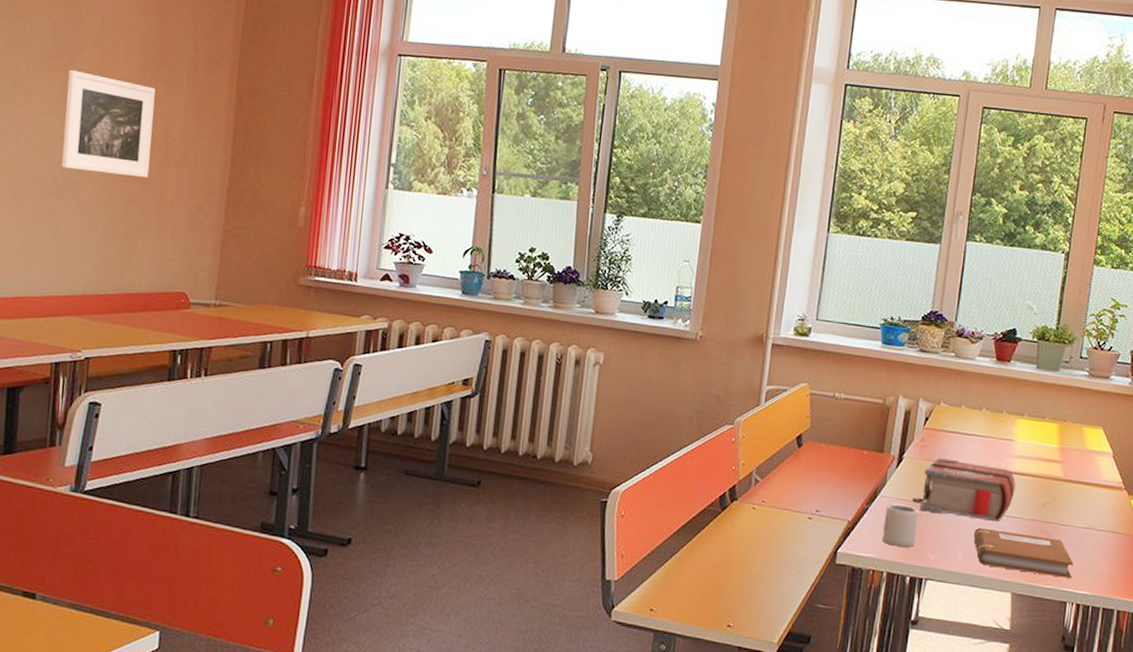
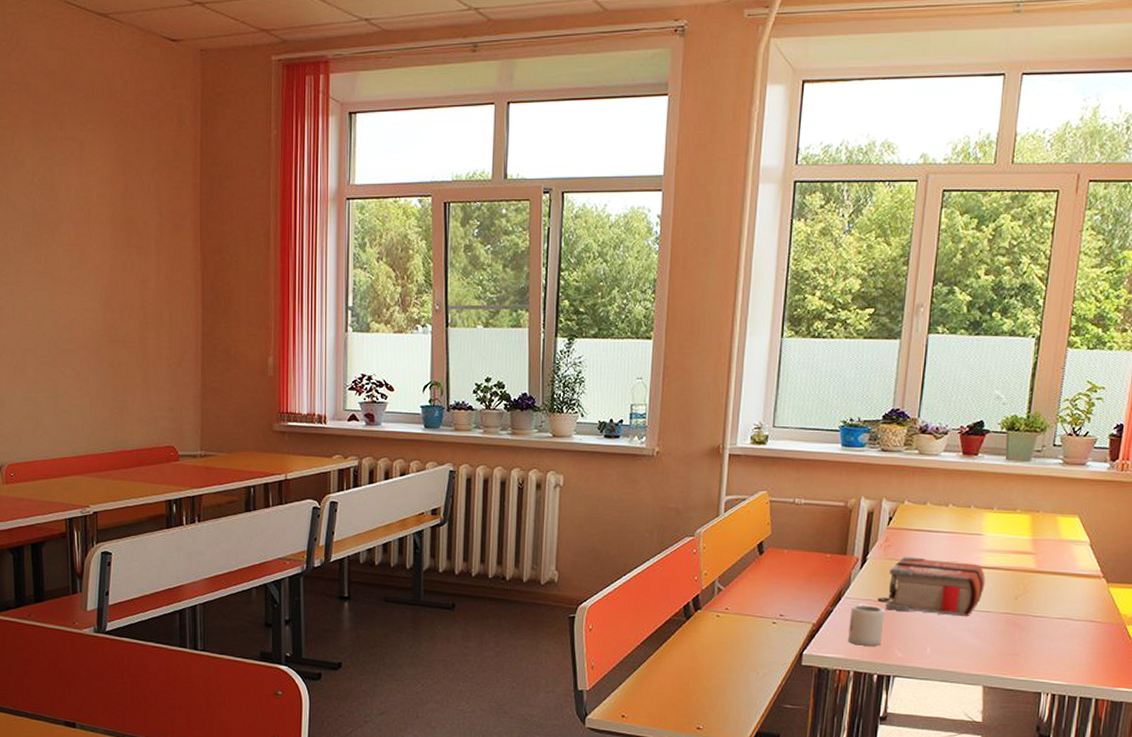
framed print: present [61,69,156,178] -> none [50,245,131,342]
notebook: present [973,527,1074,579] -> none [941,623,1049,669]

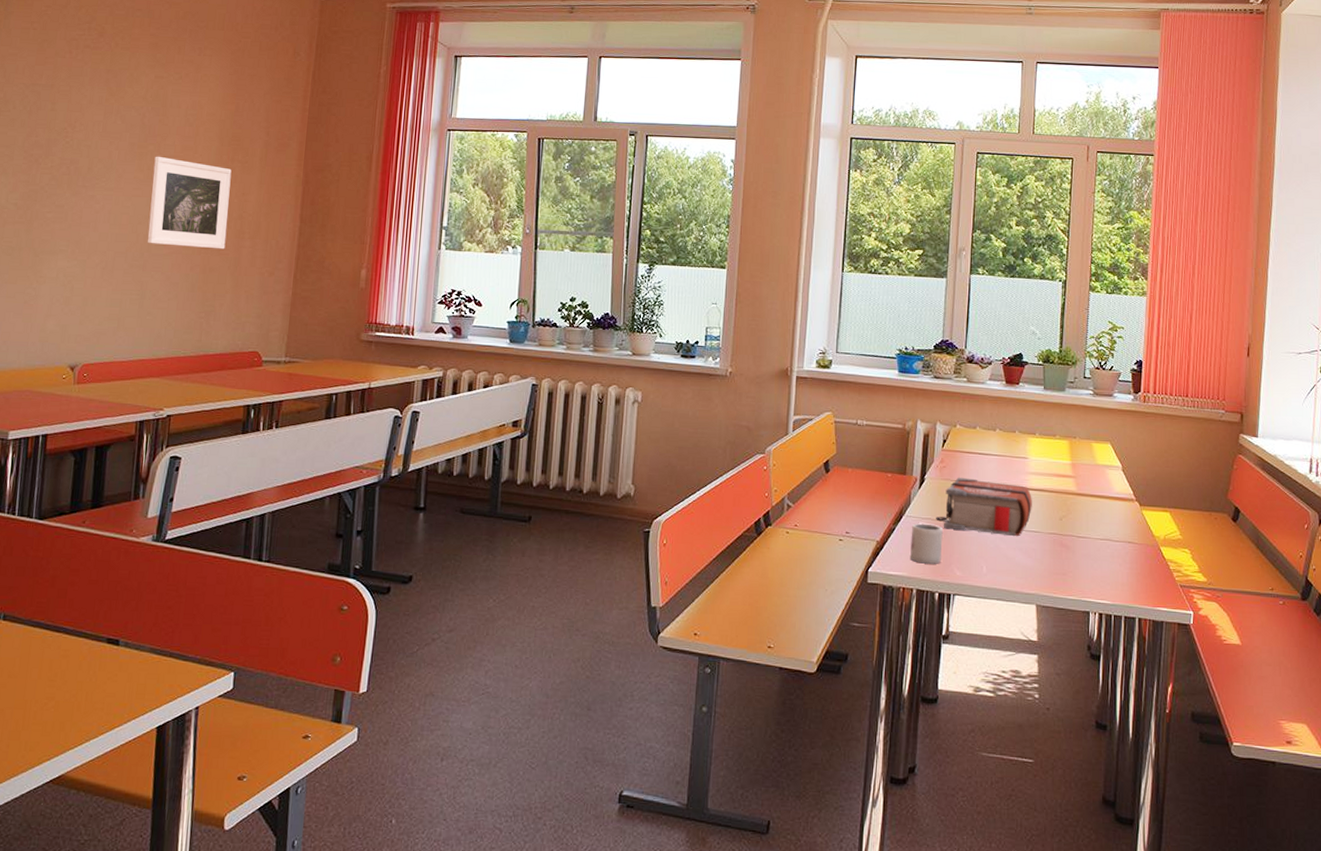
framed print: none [50,245,131,342] -> present [147,156,232,250]

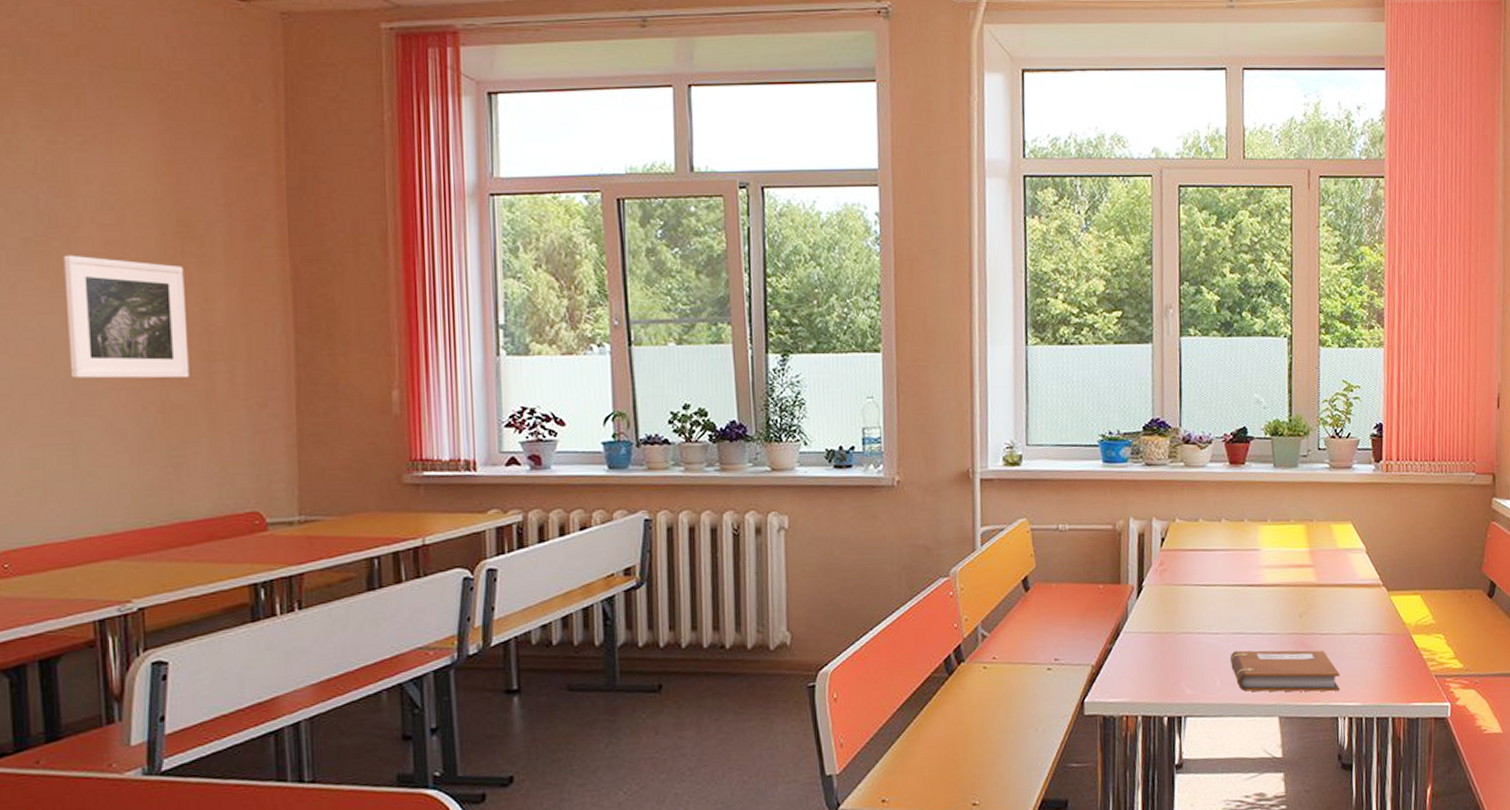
cup: present [909,523,943,564] -> none [1131,638,1169,686]
bible: present [936,477,1032,537] -> none [1159,579,1268,642]
notebook: none [996,542,1093,589] -> present [1229,650,1340,692]

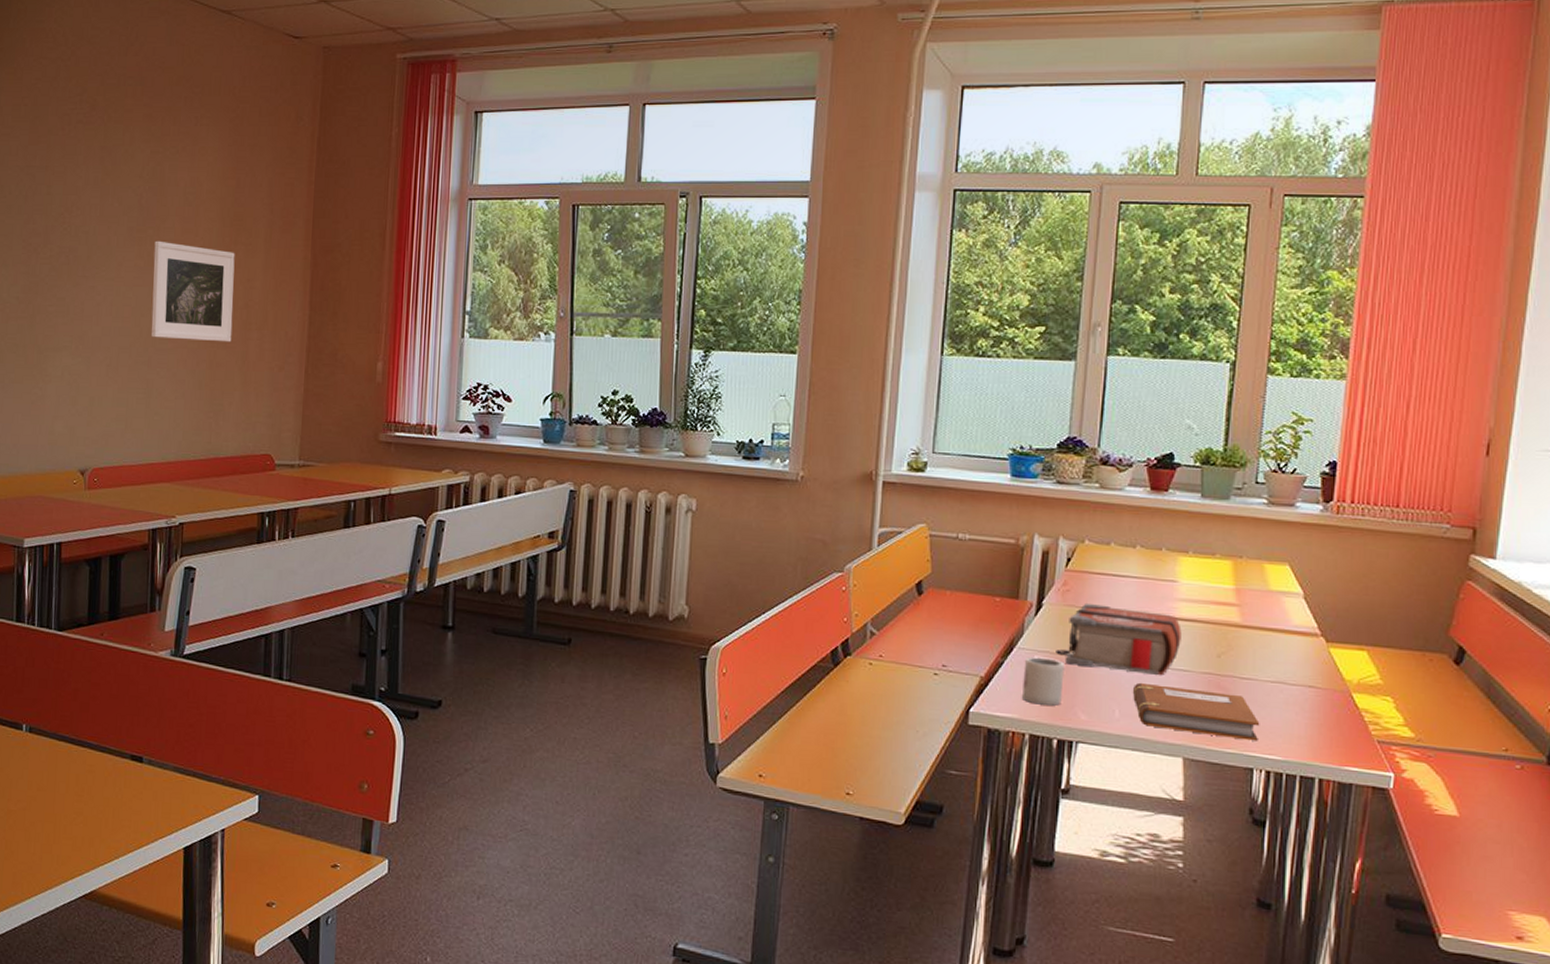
cup: none [1131,638,1169,686] -> present [1021,657,1064,706]
bible: none [1159,579,1268,642] -> present [1056,602,1182,676]

